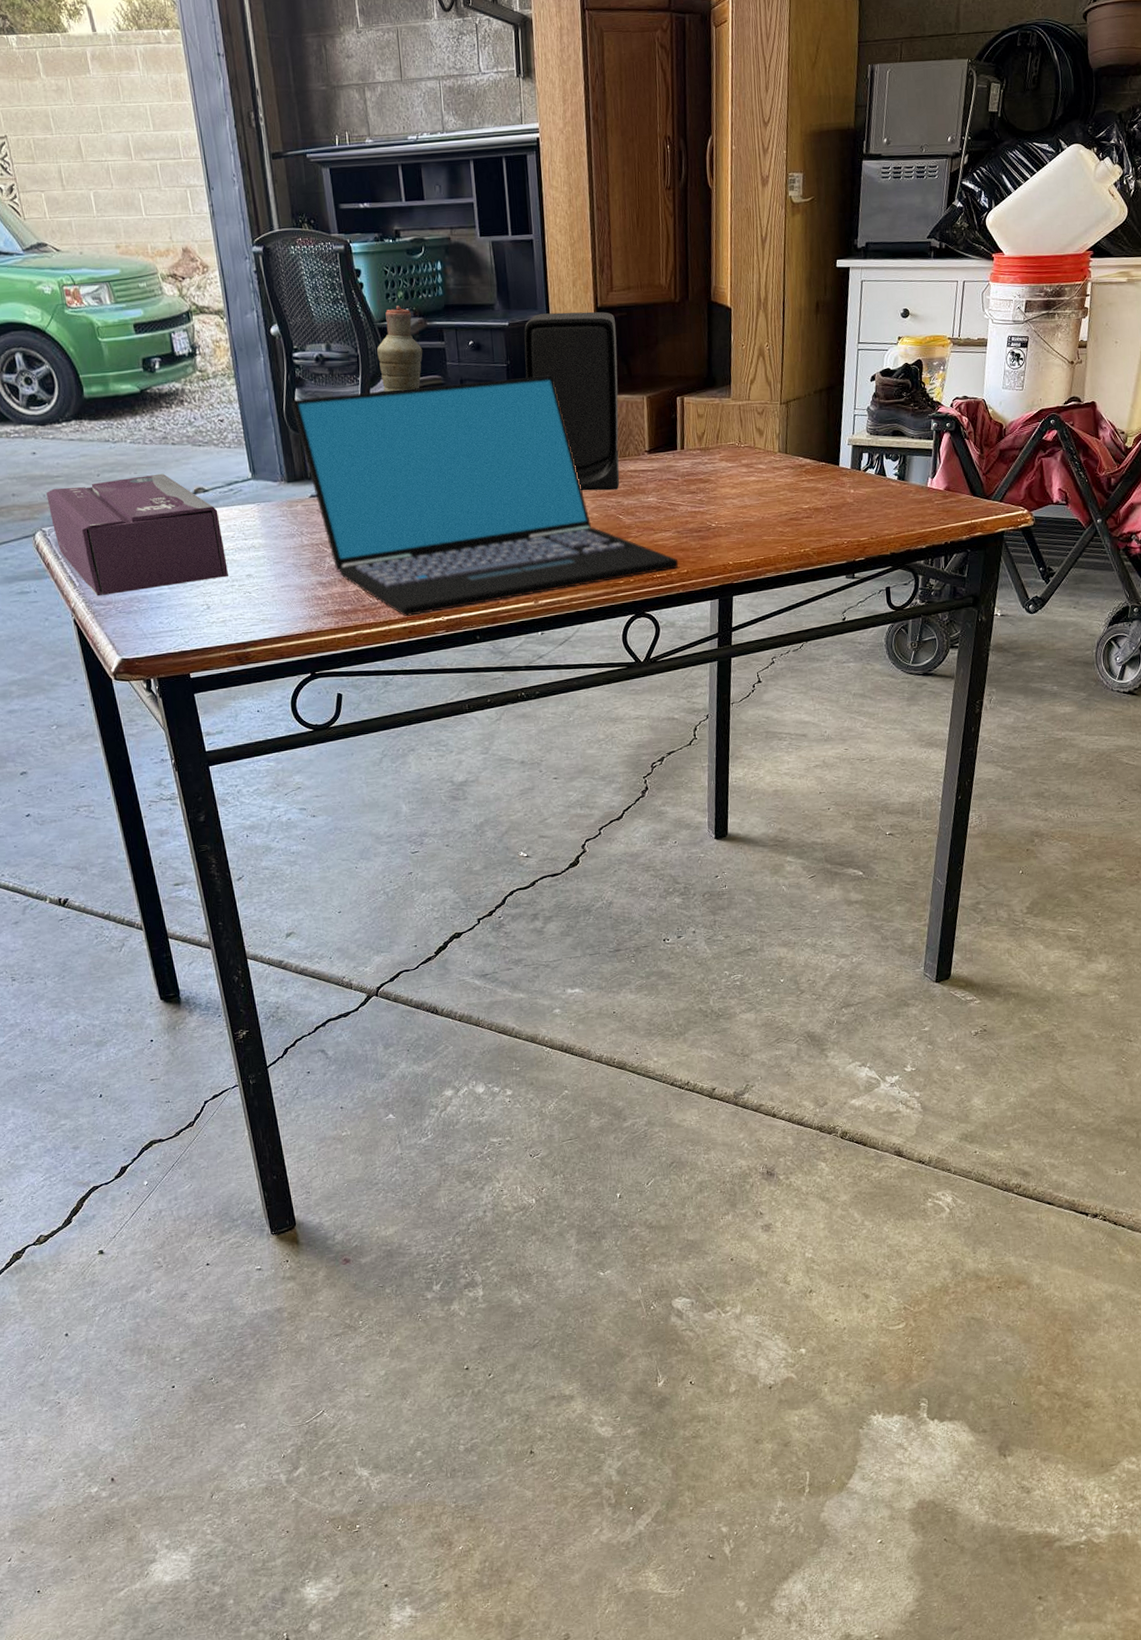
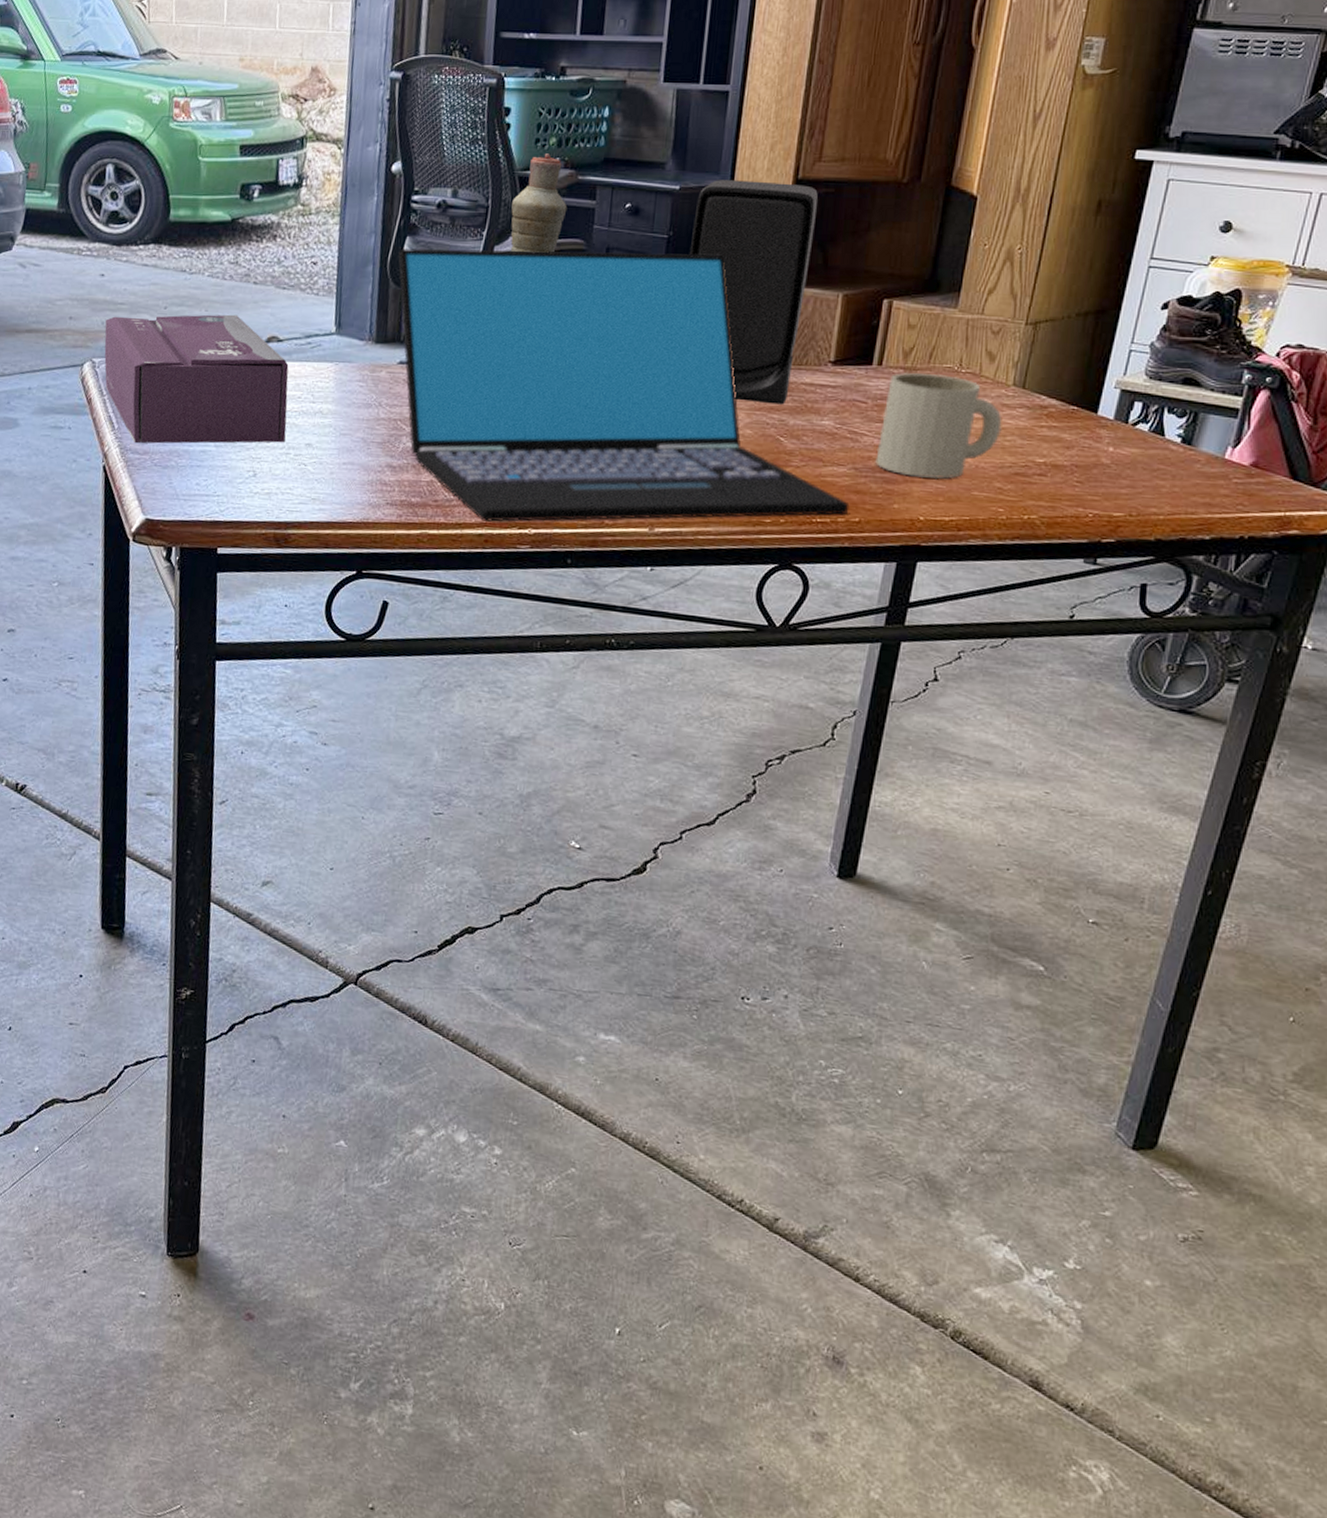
mug: none [690,450,776,532] -> present [875,373,1002,480]

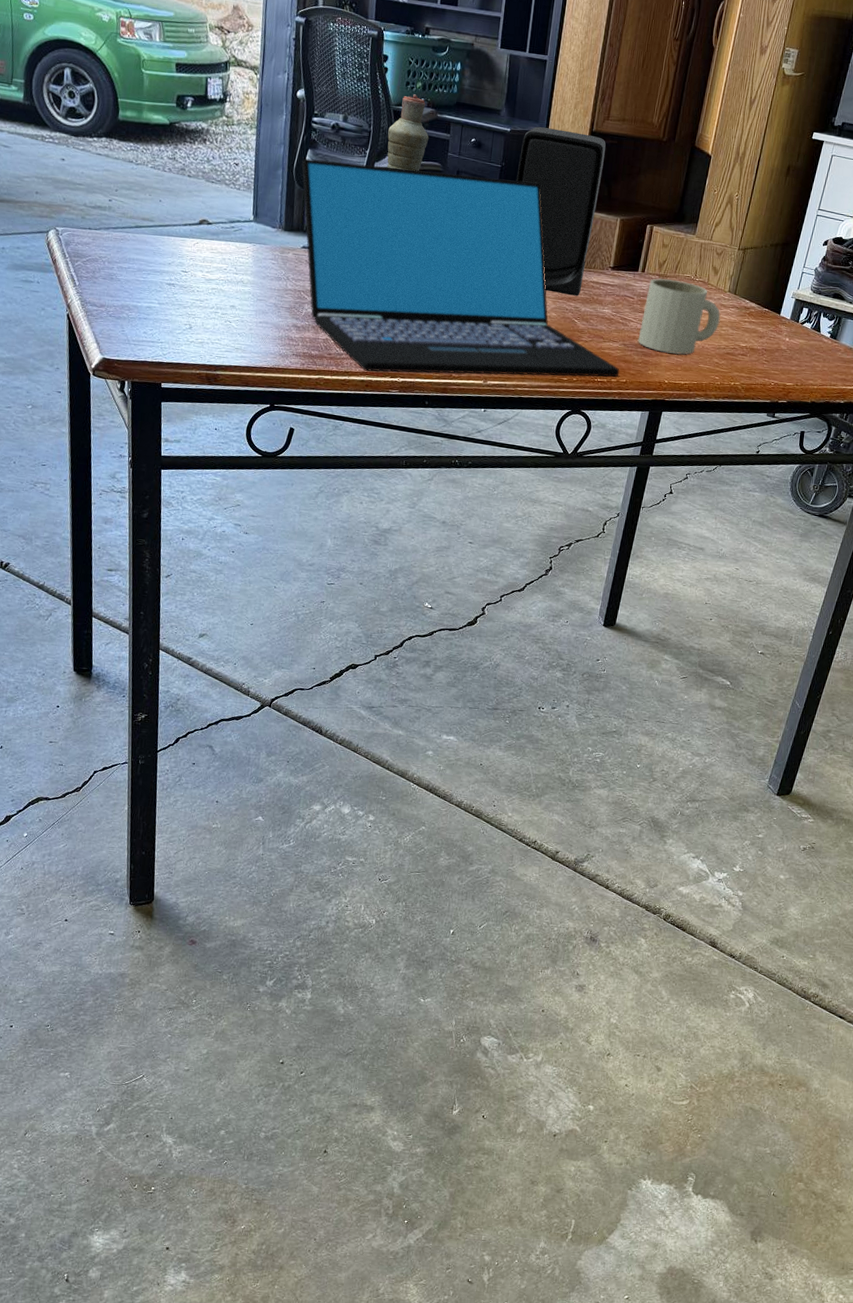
tissue box: present [104,314,289,444] -> none [66,194,217,304]

